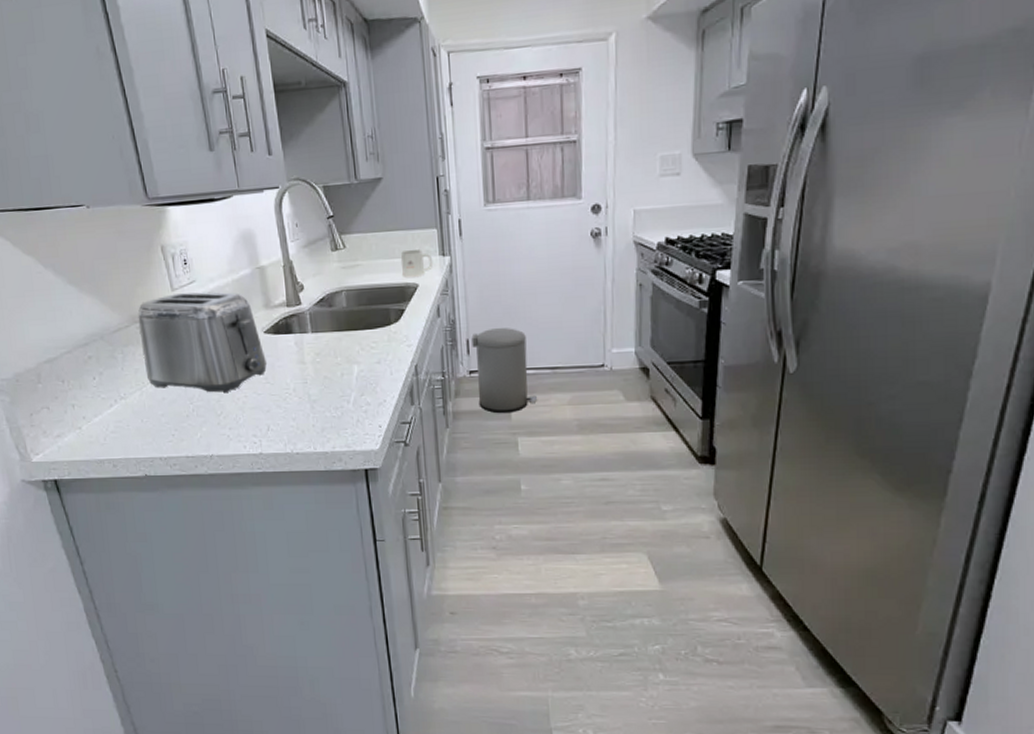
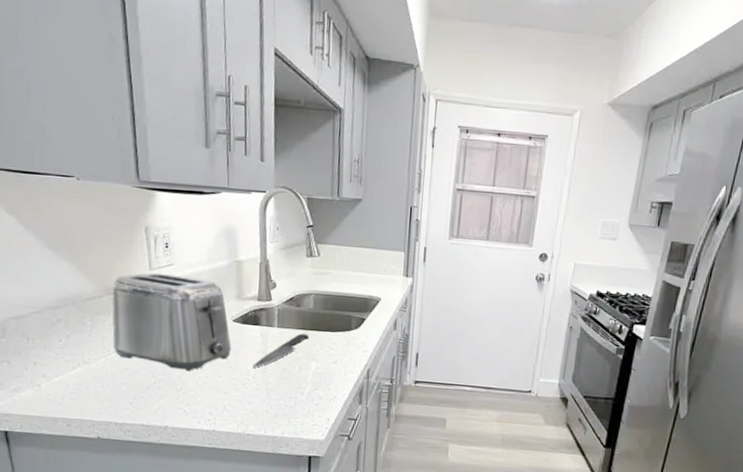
kitchen knife: none [291,335,346,380] -> present [252,333,309,368]
mug: present [400,250,433,279] -> none [367,267,397,293]
pedal bin: present [471,328,538,414] -> none [419,346,471,423]

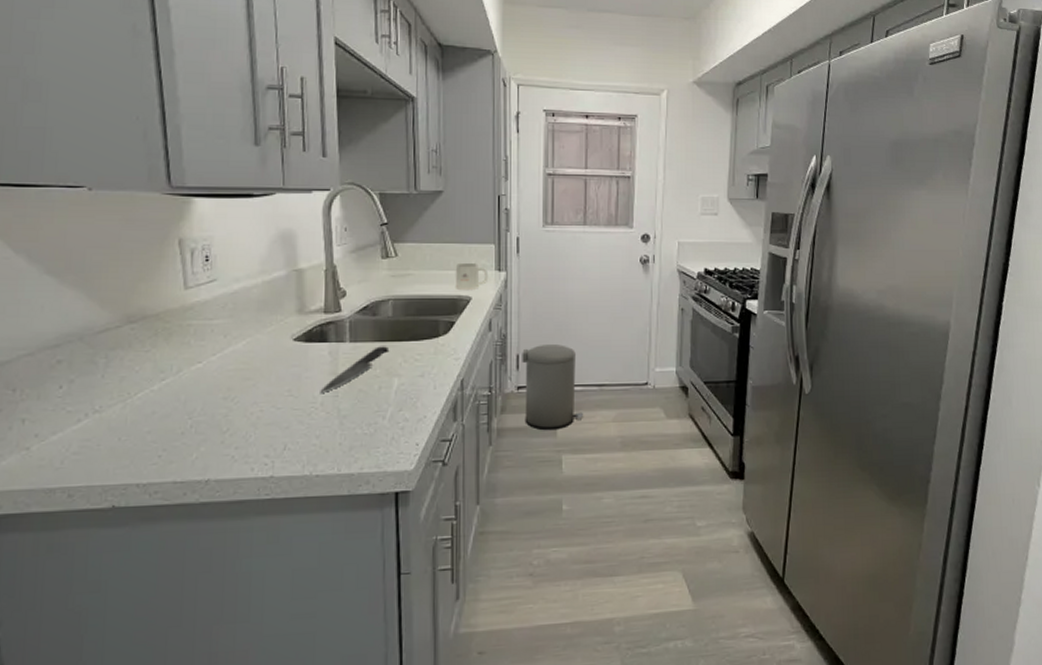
toaster: present [112,273,232,371] -> none [135,293,293,406]
mug: none [367,267,397,293] -> present [455,264,489,291]
pedal bin: none [419,346,471,423] -> present [522,344,584,431]

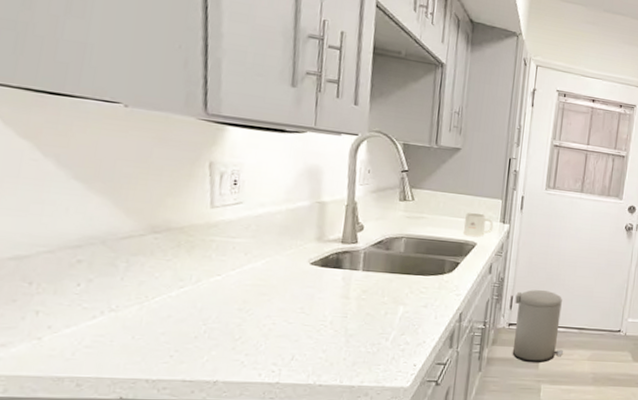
kitchen knife: present [320,346,388,393] -> none [330,277,397,313]

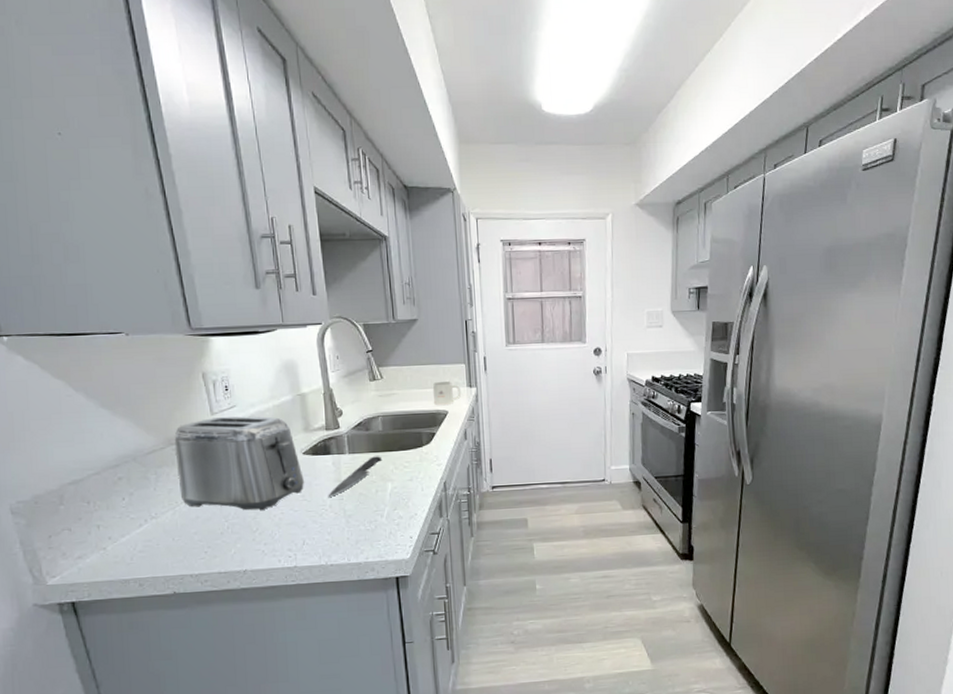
toaster: none [154,211,307,317] -> present [174,416,305,510]
kitchen knife: none [330,277,397,313] -> present [328,456,381,497]
pedal bin: present [512,290,564,363] -> none [494,449,551,523]

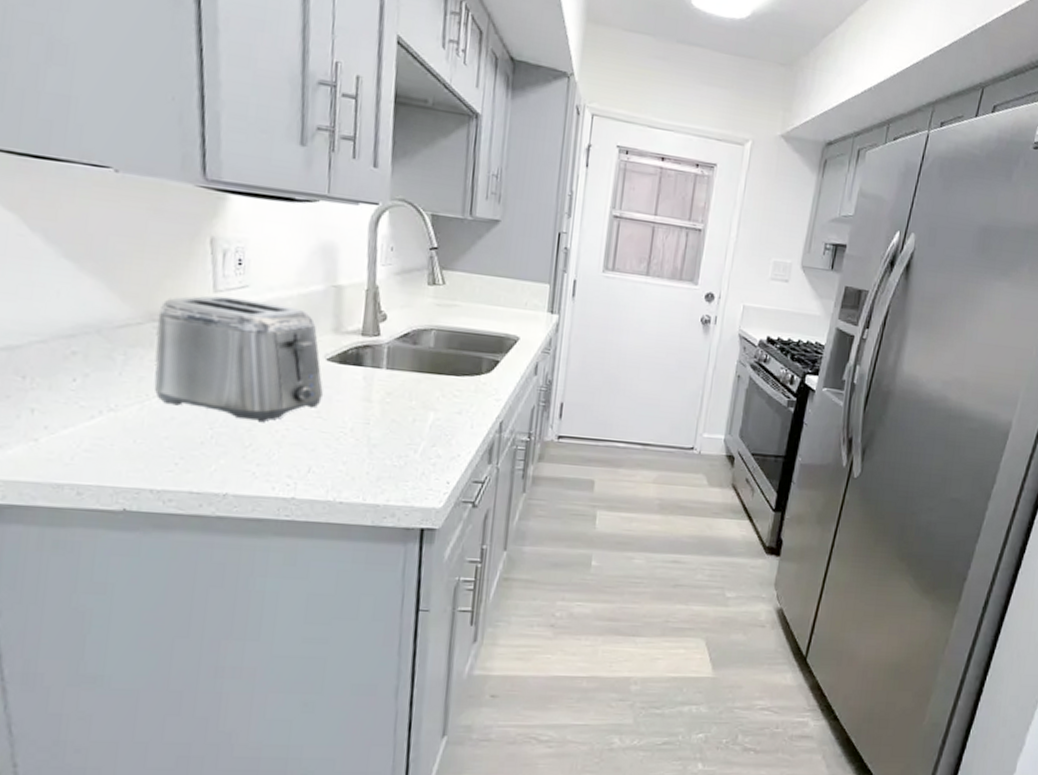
kitchen knife: present [328,456,381,497] -> none [350,377,427,419]
mug: present [432,382,462,406] -> none [504,300,540,331]

